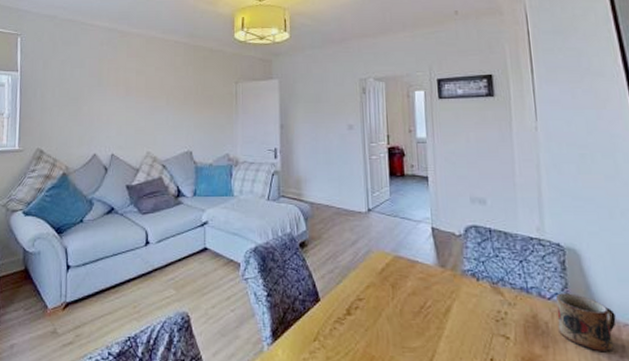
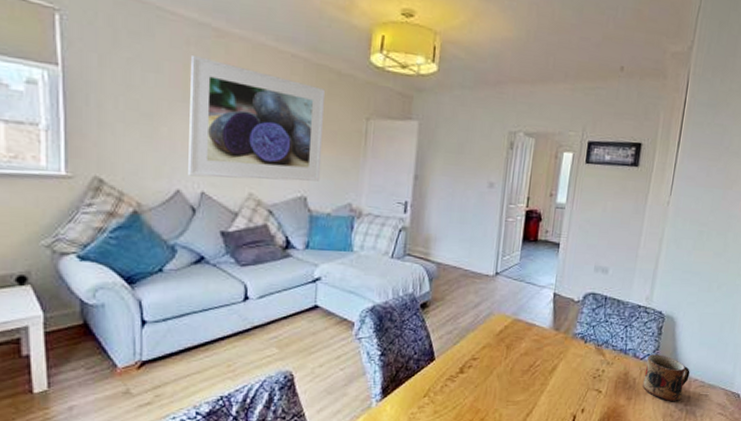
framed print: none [102,51,202,142] -> present [188,54,326,181]

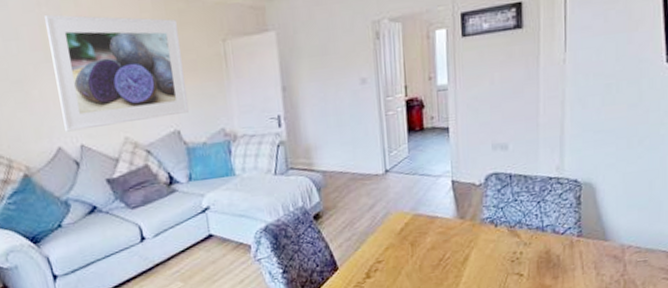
mug: present [643,354,690,402] -> none [568,225,621,274]

